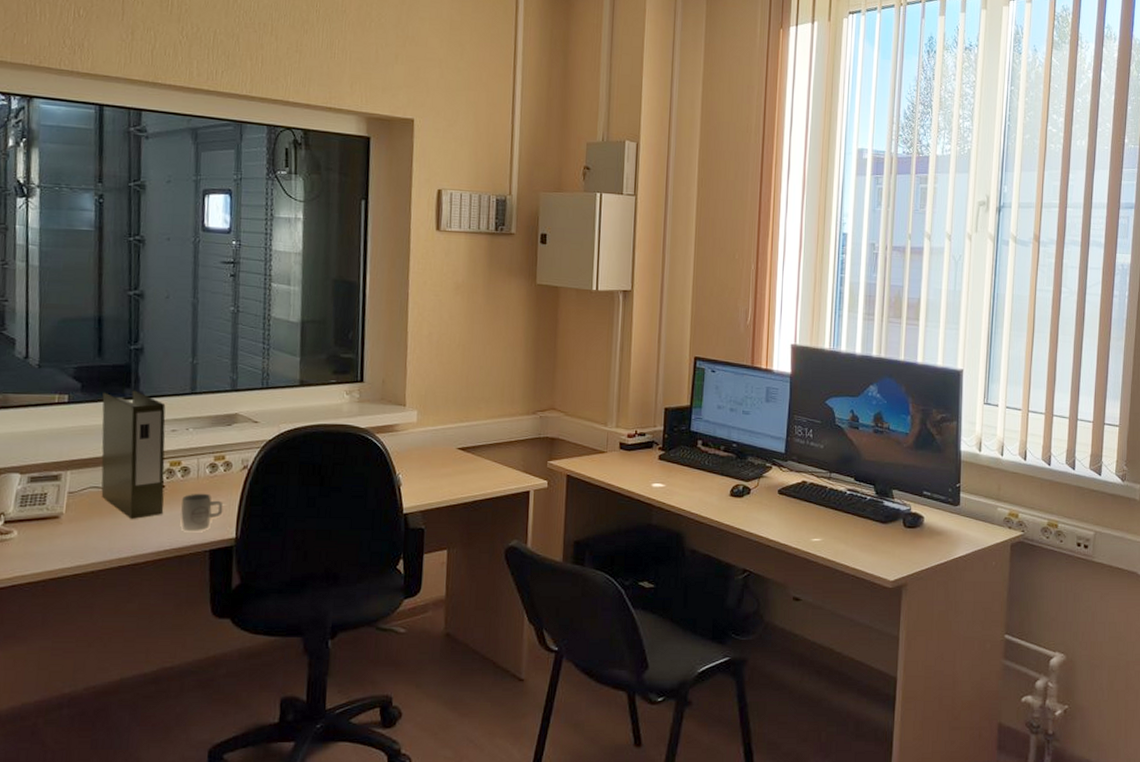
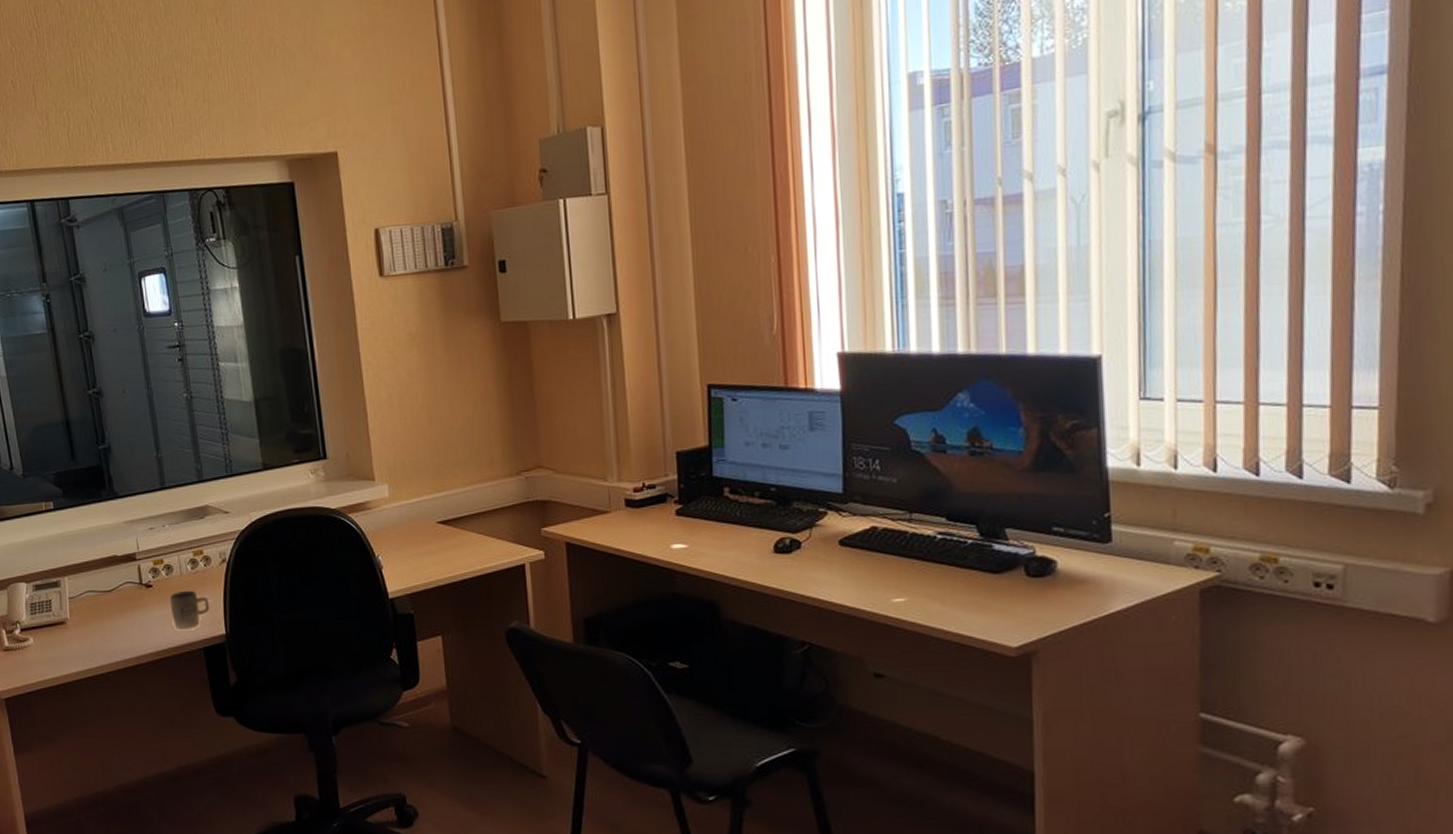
binder: present [101,390,166,520] -> none [82,491,156,622]

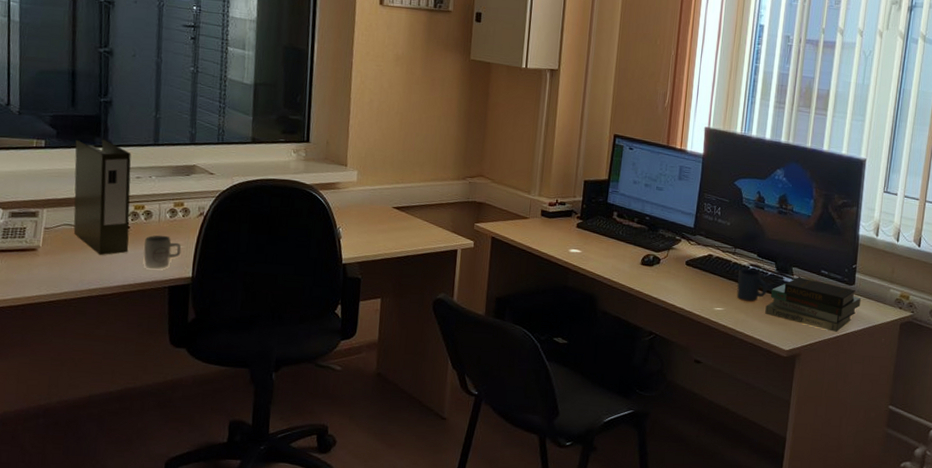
binder: none [82,491,156,622] -> present [73,139,132,256]
mug: none [919,538,970,586] -> present [736,268,768,303]
books: none [971,541,1127,614] -> present [765,277,861,332]

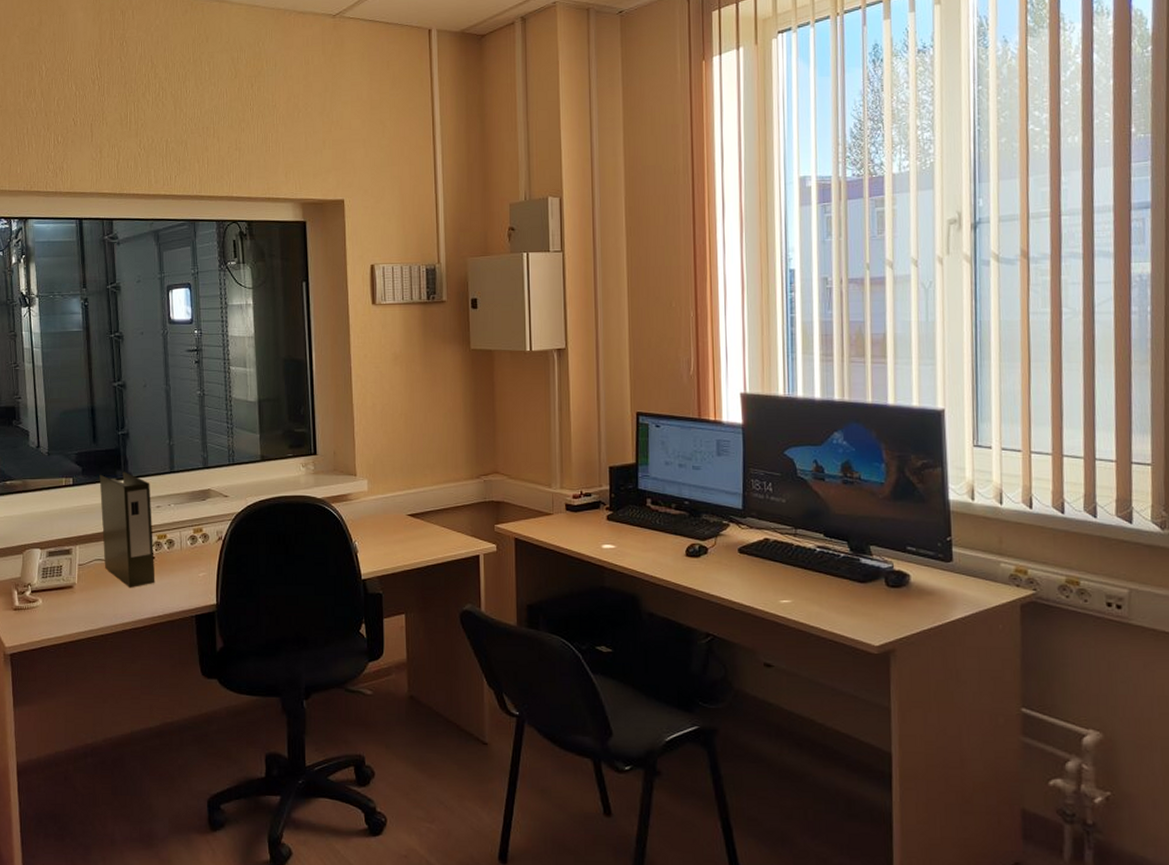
mug: present [143,235,182,270] -> none [170,563,204,599]
mug: present [736,268,768,303] -> none [802,551,842,591]
books: present [765,277,861,332] -> none [843,557,964,620]

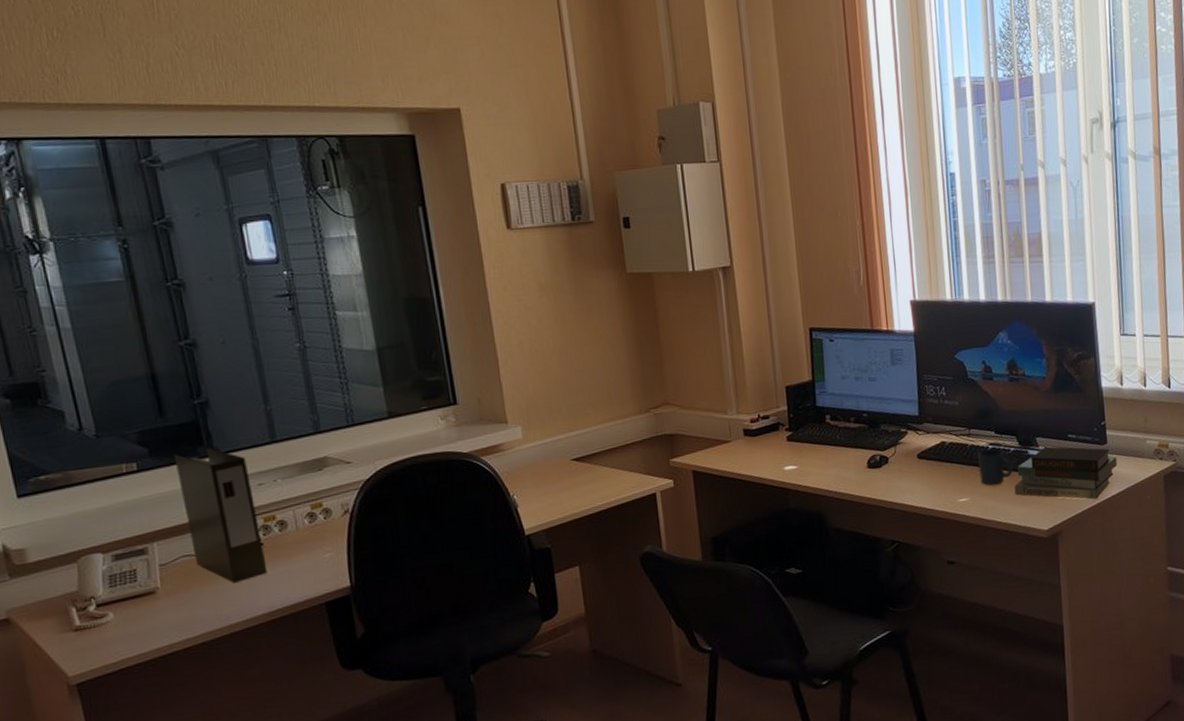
mug: none [802,551,842,591] -> present [977,448,1013,487]
books: none [843,557,964,620] -> present [1014,446,1118,500]

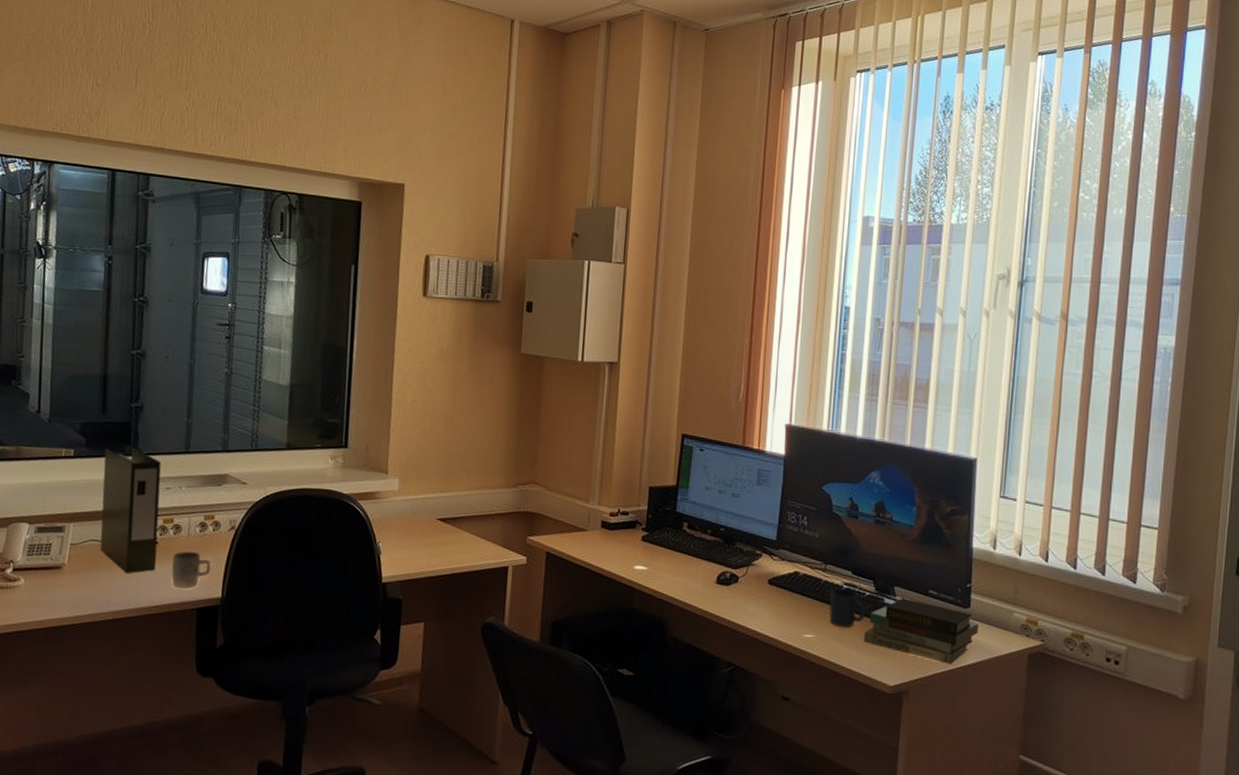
mug: none [285,544,332,588] -> present [171,551,211,590]

